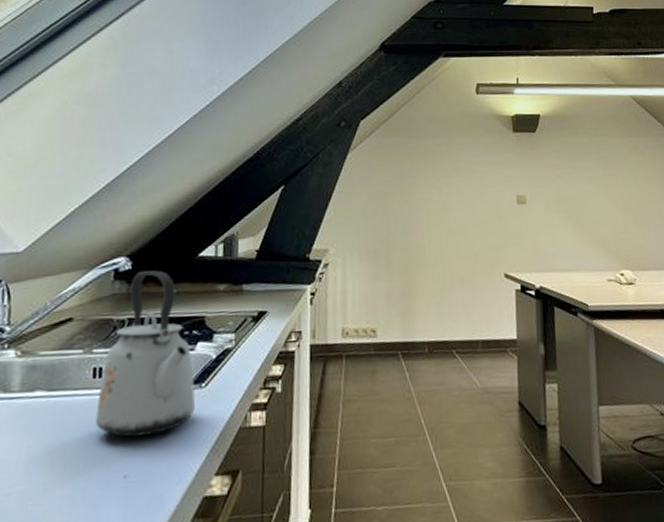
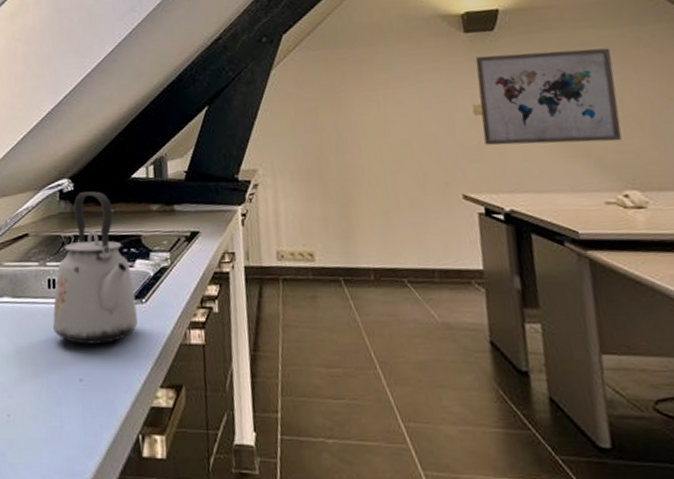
wall art: none [520,153,621,231] -> present [475,48,622,145]

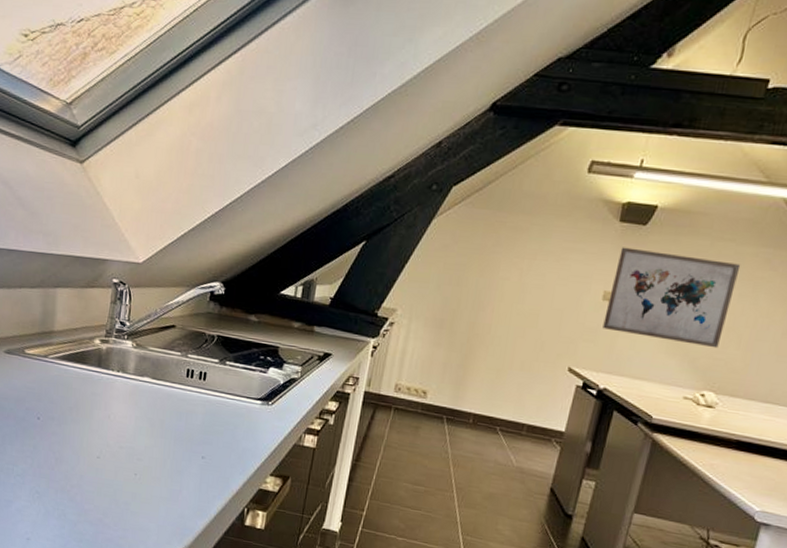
kettle: present [52,191,138,345] -> none [185,298,264,433]

